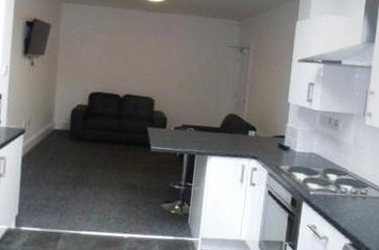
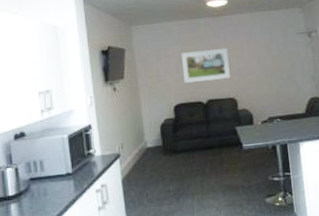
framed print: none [105,41,156,77] -> present [181,47,230,84]

